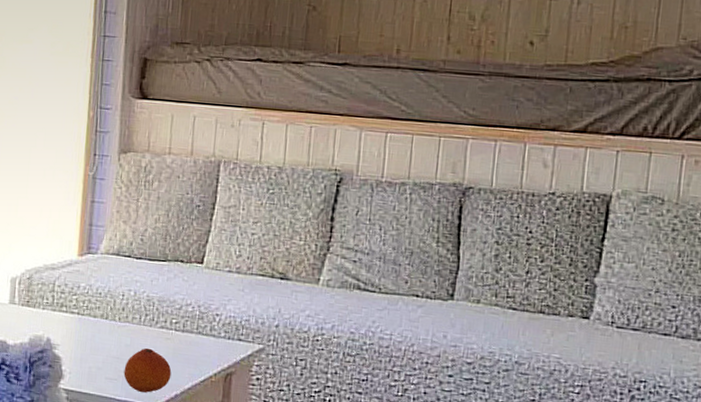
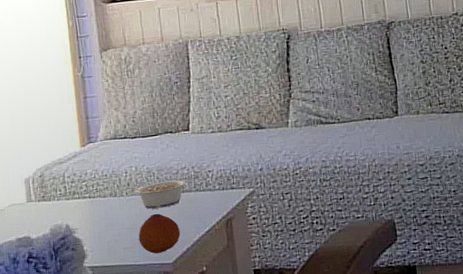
legume: none [118,311,189,344] -> present [124,180,186,209]

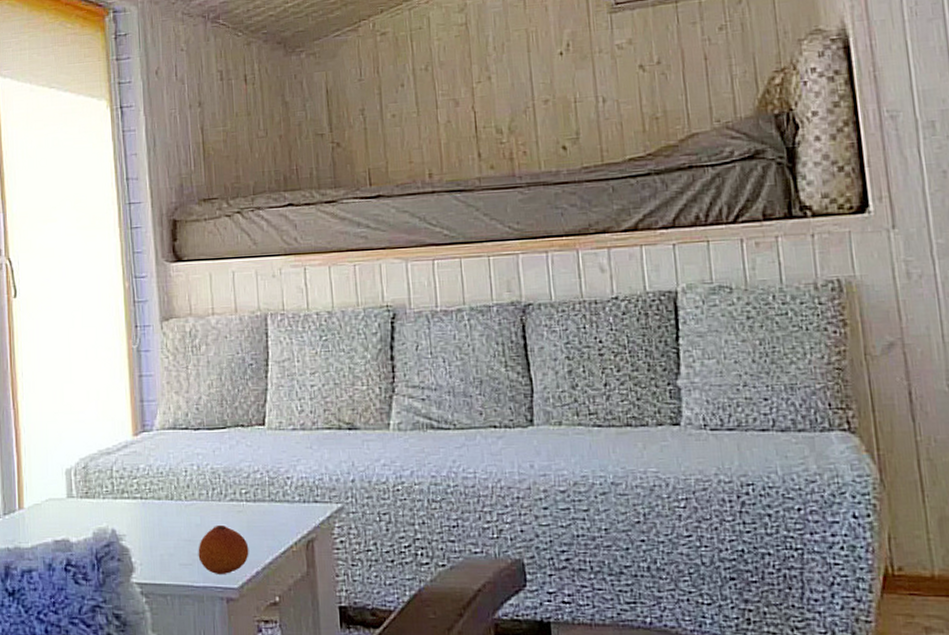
legume: present [124,180,186,209] -> none [183,486,259,519]

